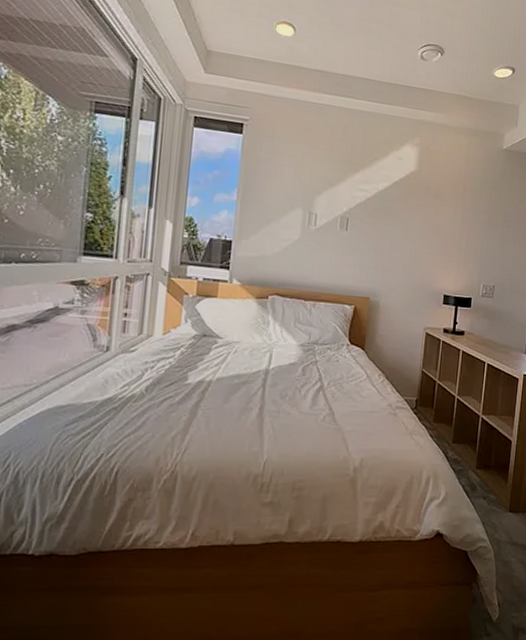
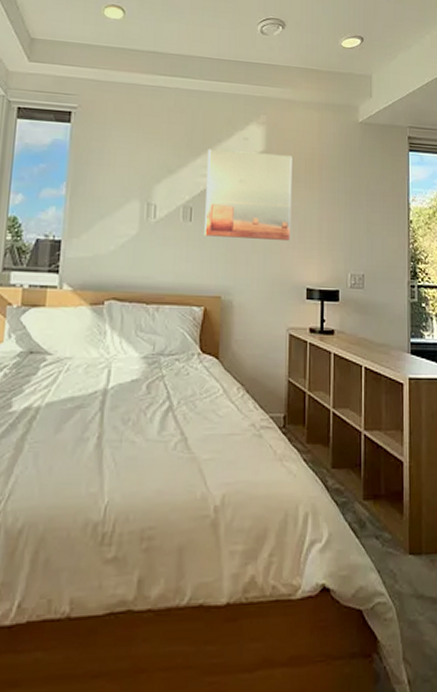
wall art: none [357,166,441,252] -> present [203,149,292,240]

